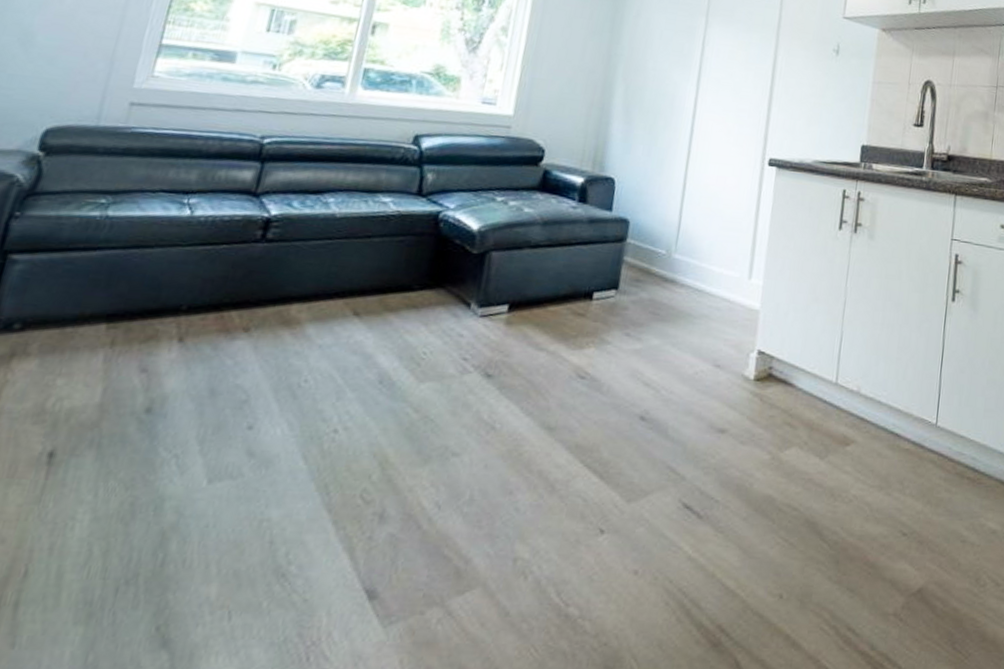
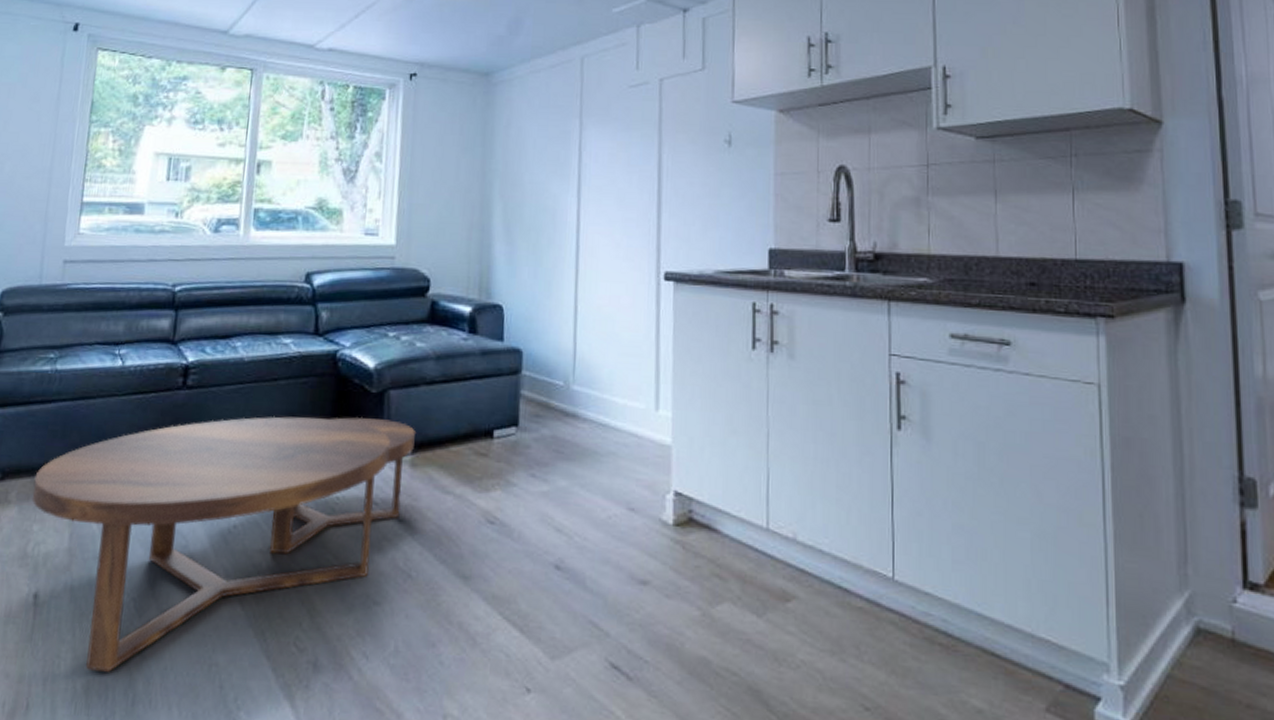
coffee table: none [58,272,514,532] -> present [32,416,415,672]

